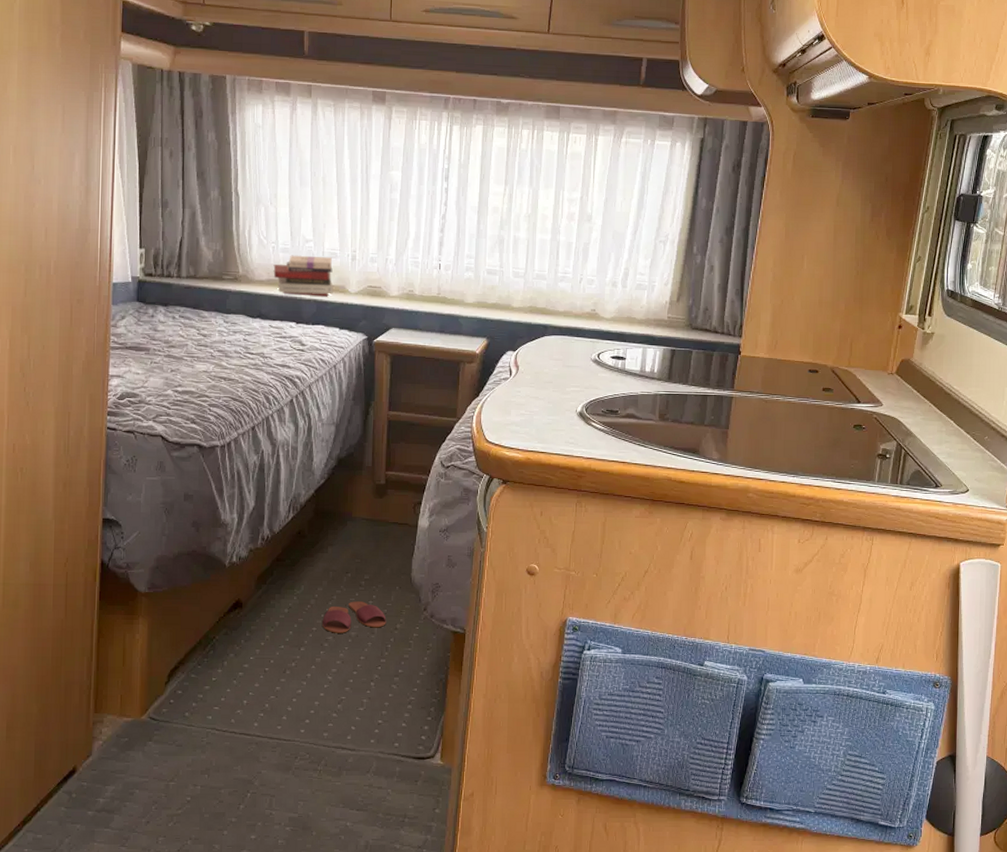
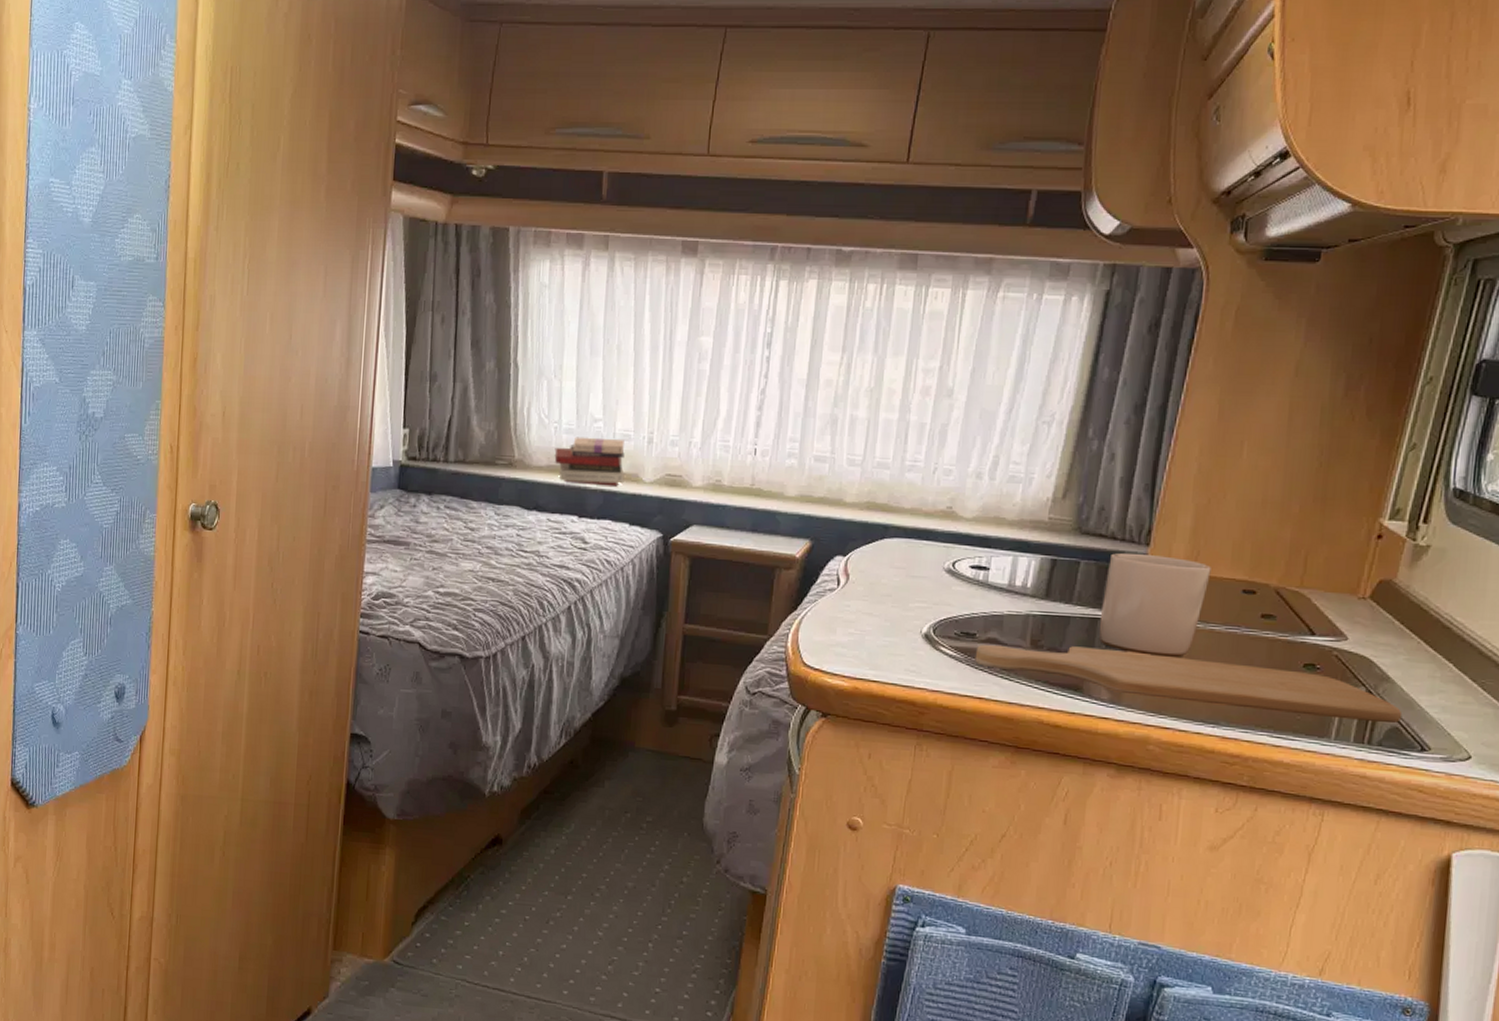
slippers: present [321,601,386,633] -> none [593,846,671,883]
chopping board: none [618,418,922,468] -> present [975,644,1403,724]
mug: none [708,343,786,423] -> present [1098,552,1211,657]

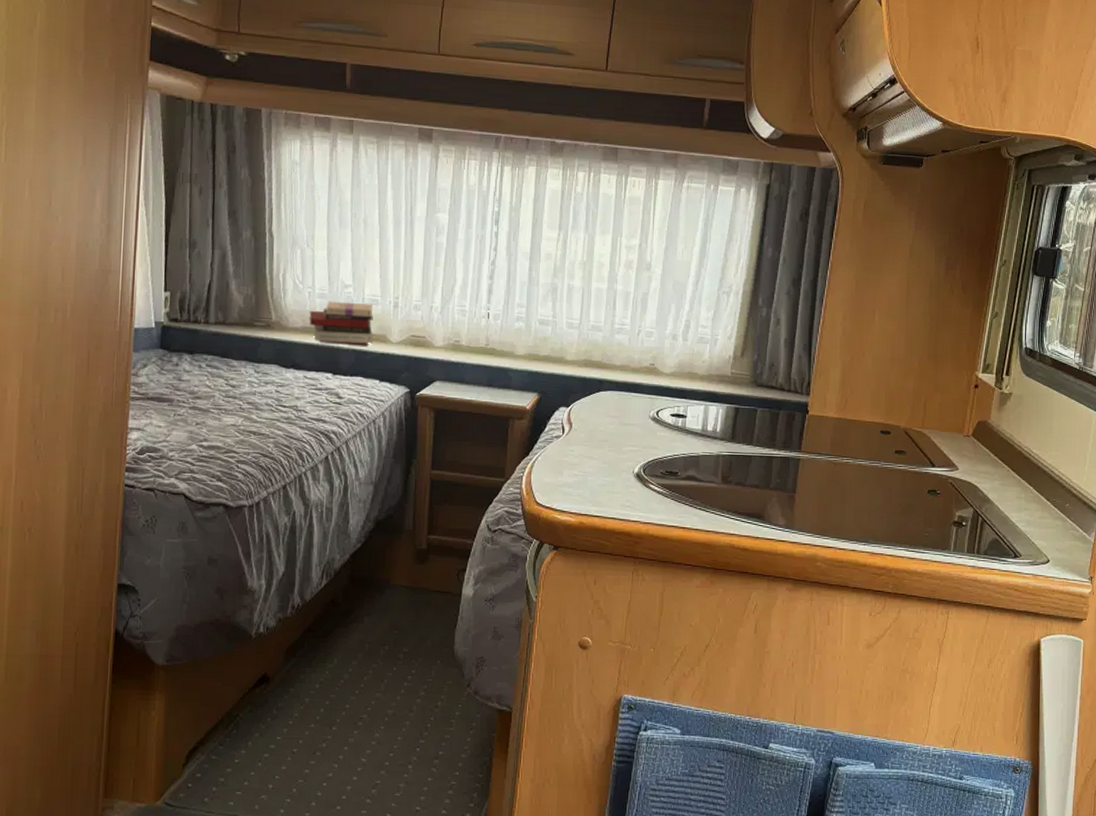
chopping board: present [975,644,1403,724] -> none [678,481,1000,536]
mug: present [1098,552,1211,657] -> none [774,401,857,488]

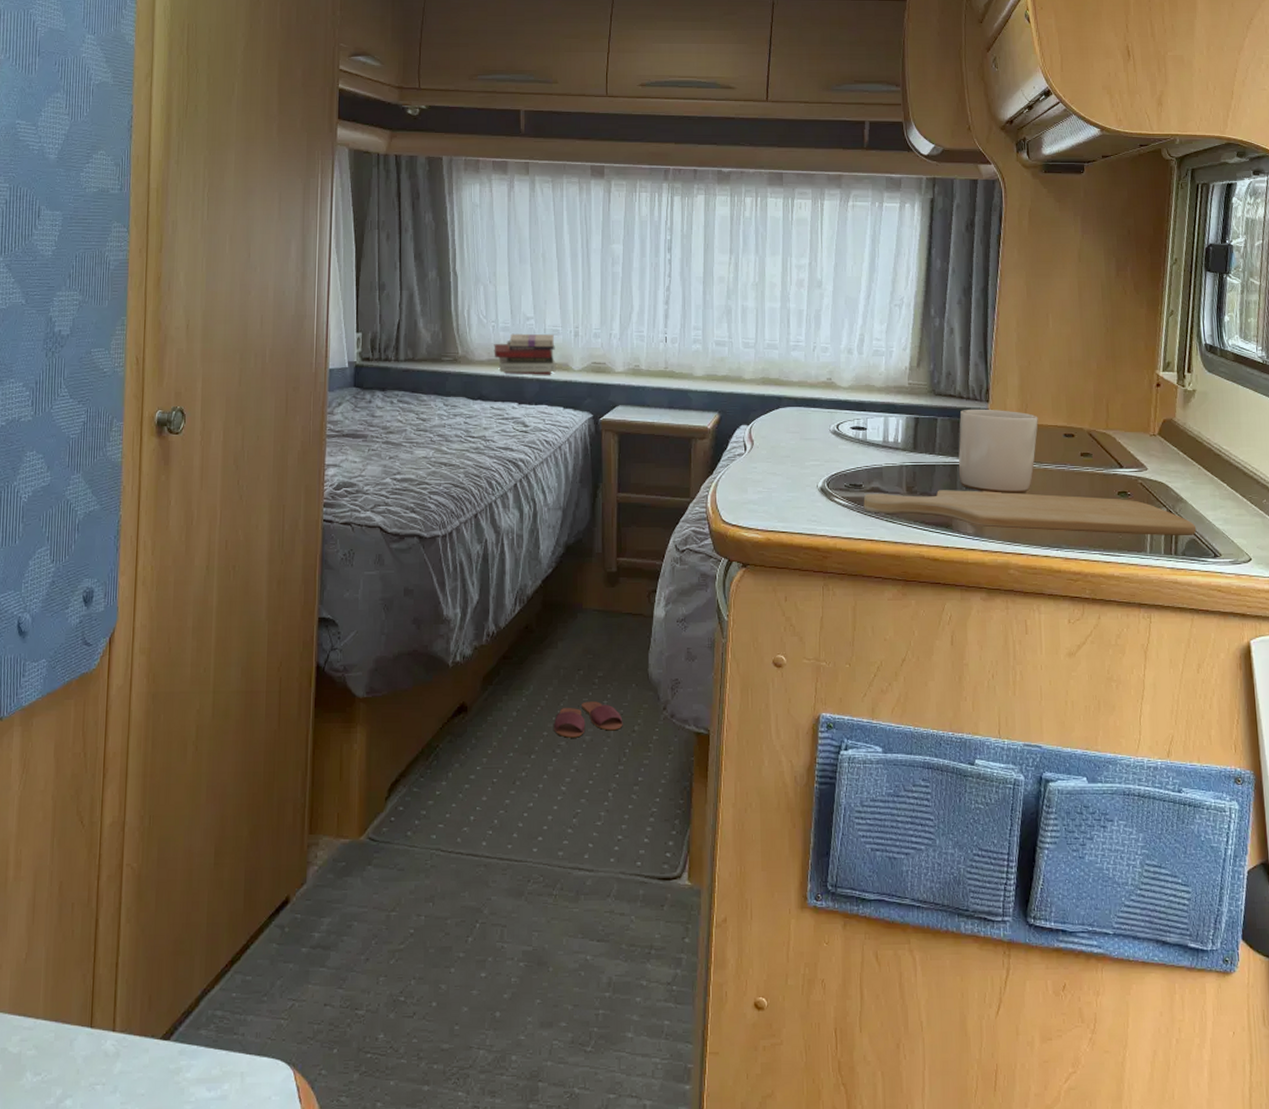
slippers: none [355,676,426,711] -> present [553,701,623,738]
chopping board: none [678,481,1000,536] -> present [863,490,1197,536]
mug: none [774,401,857,488] -> present [958,409,1039,493]

